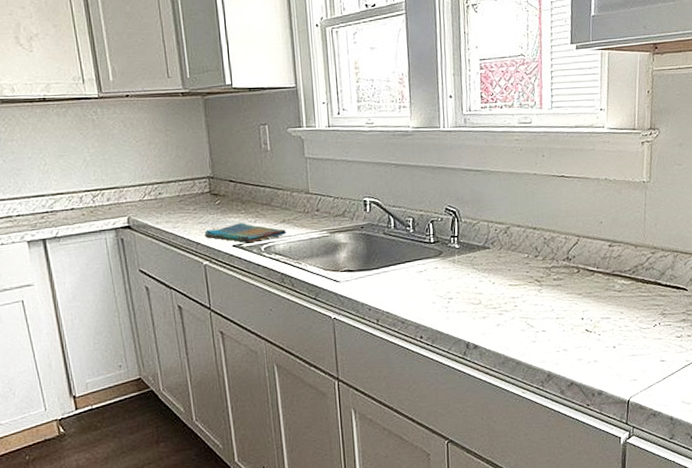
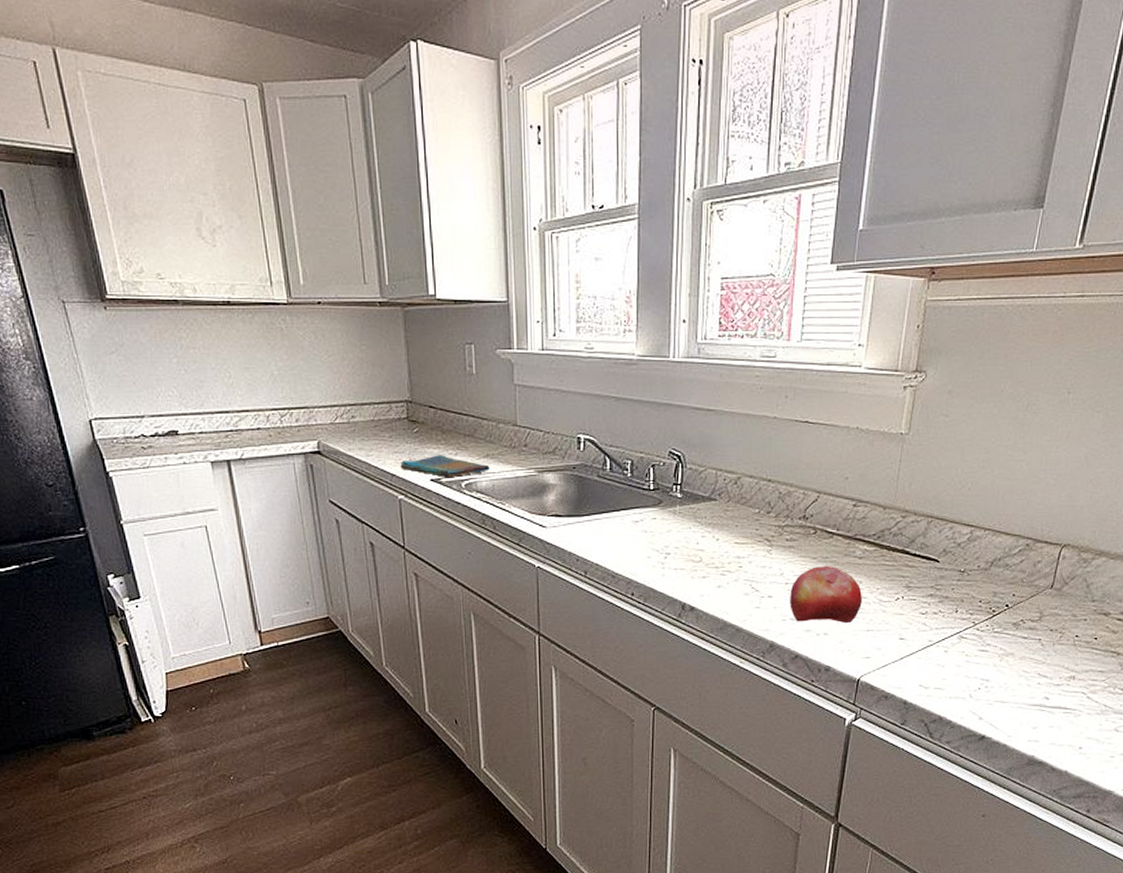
fruit: none [561,299,625,352] -> present [790,565,862,624]

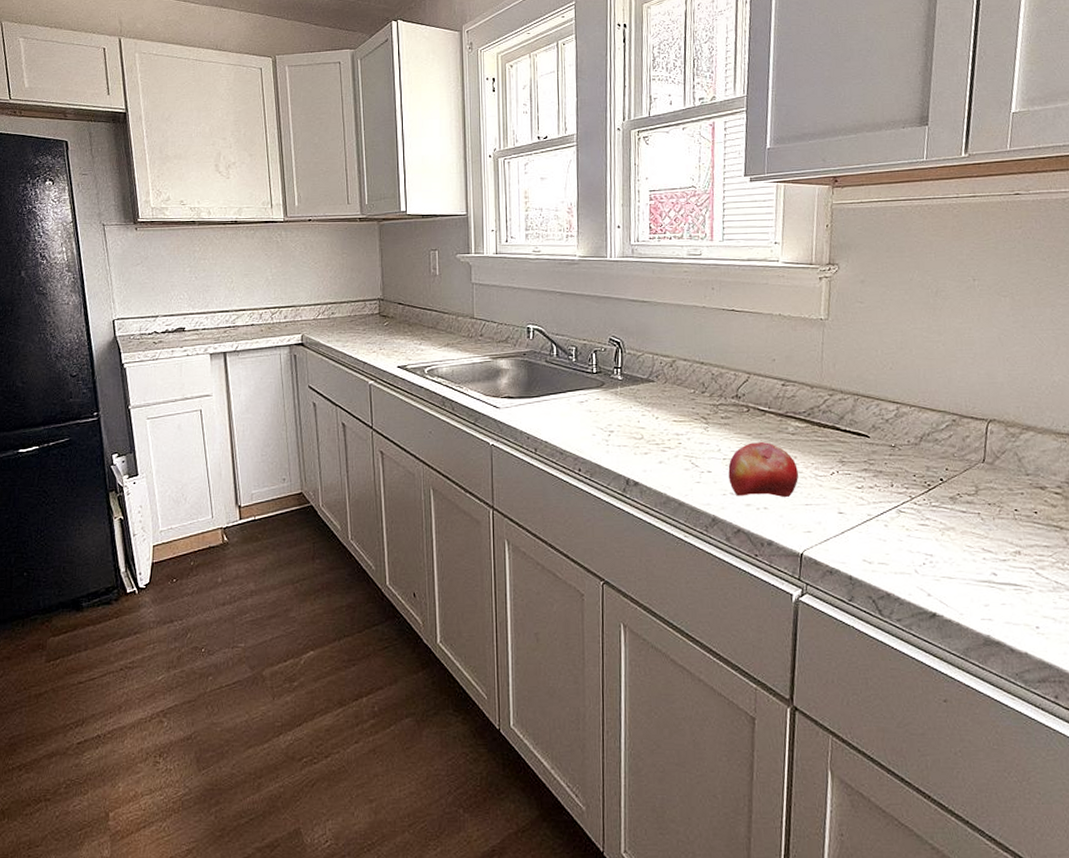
dish towel: present [400,455,490,478] -> none [372,345,450,365]

